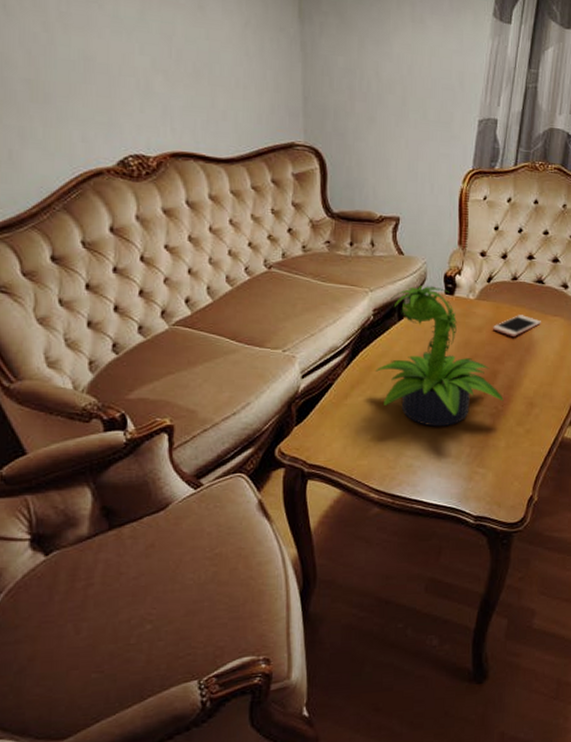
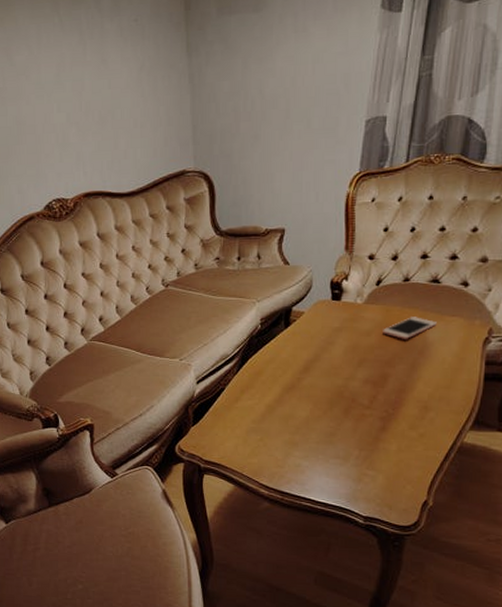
potted plant: present [375,284,504,427] -> none [264,292,395,429]

